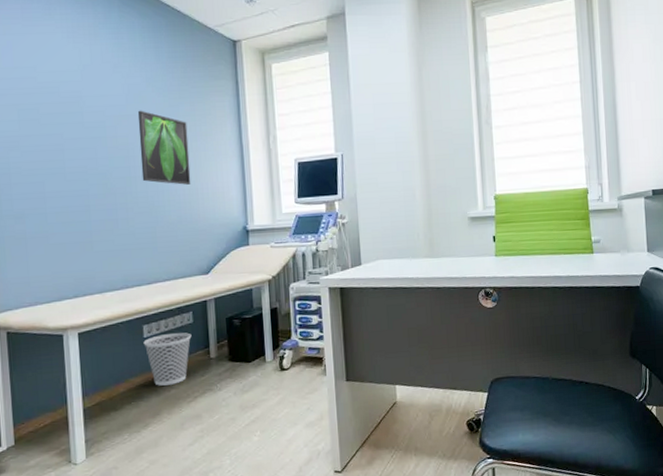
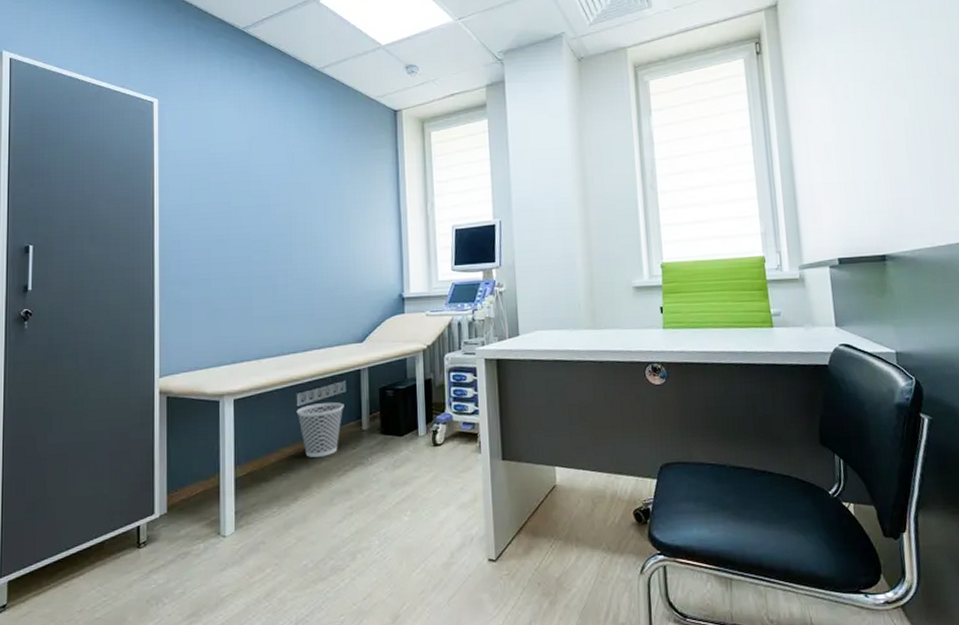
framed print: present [137,110,191,185] -> none [300,178,349,252]

